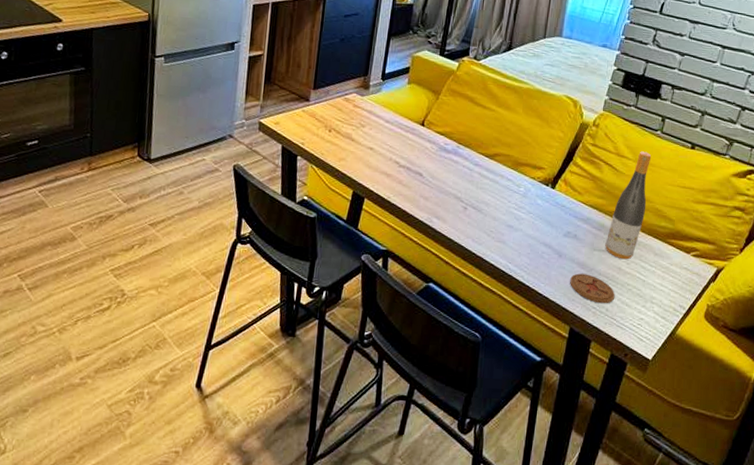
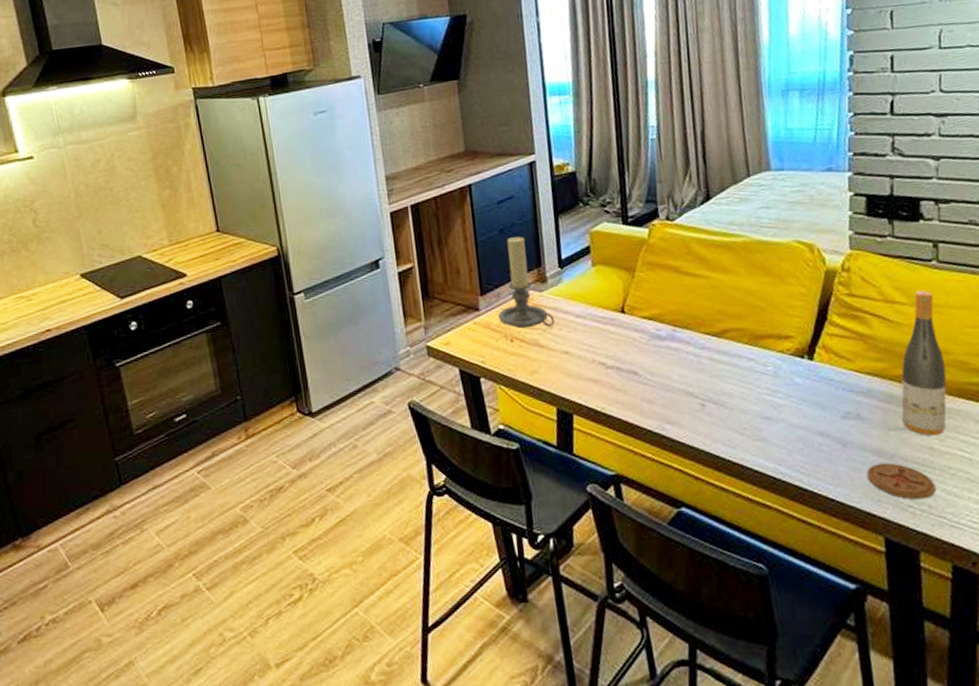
candle holder: none [323,47,368,125] -> present [498,236,555,329]

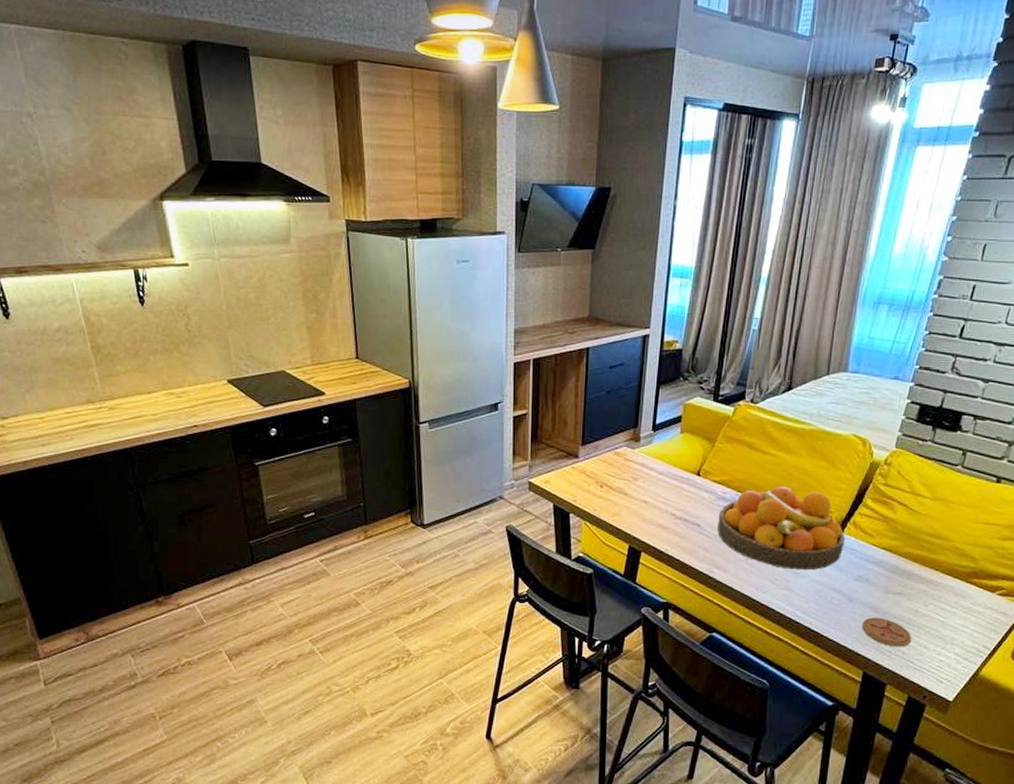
candle holder: present [498,236,555,329] -> none [593,399,641,479]
fruit bowl: none [656,312,819,415] -> present [718,486,845,570]
wine bottle: present [901,290,947,436] -> none [900,488,951,602]

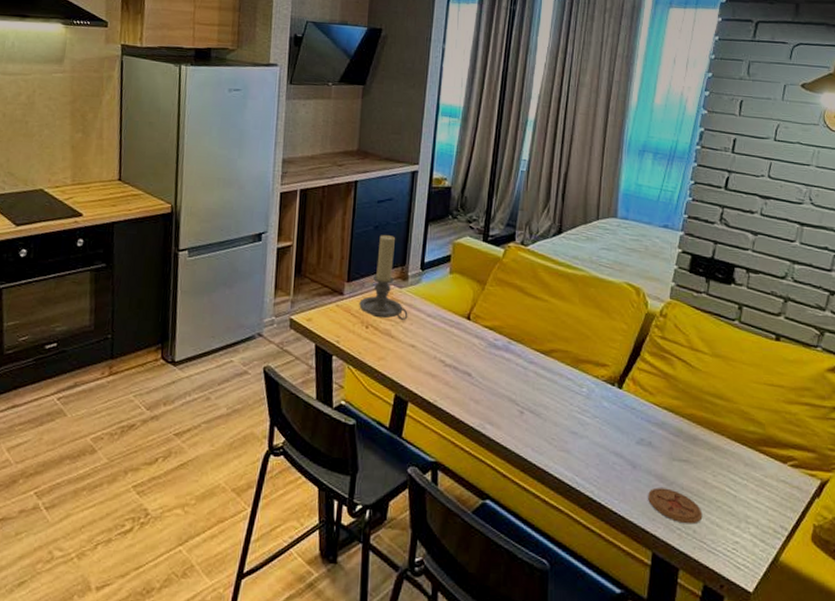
candle holder: none [593,399,641,479] -> present [359,235,408,320]
fruit bowl: present [718,486,845,570] -> none [489,335,624,430]

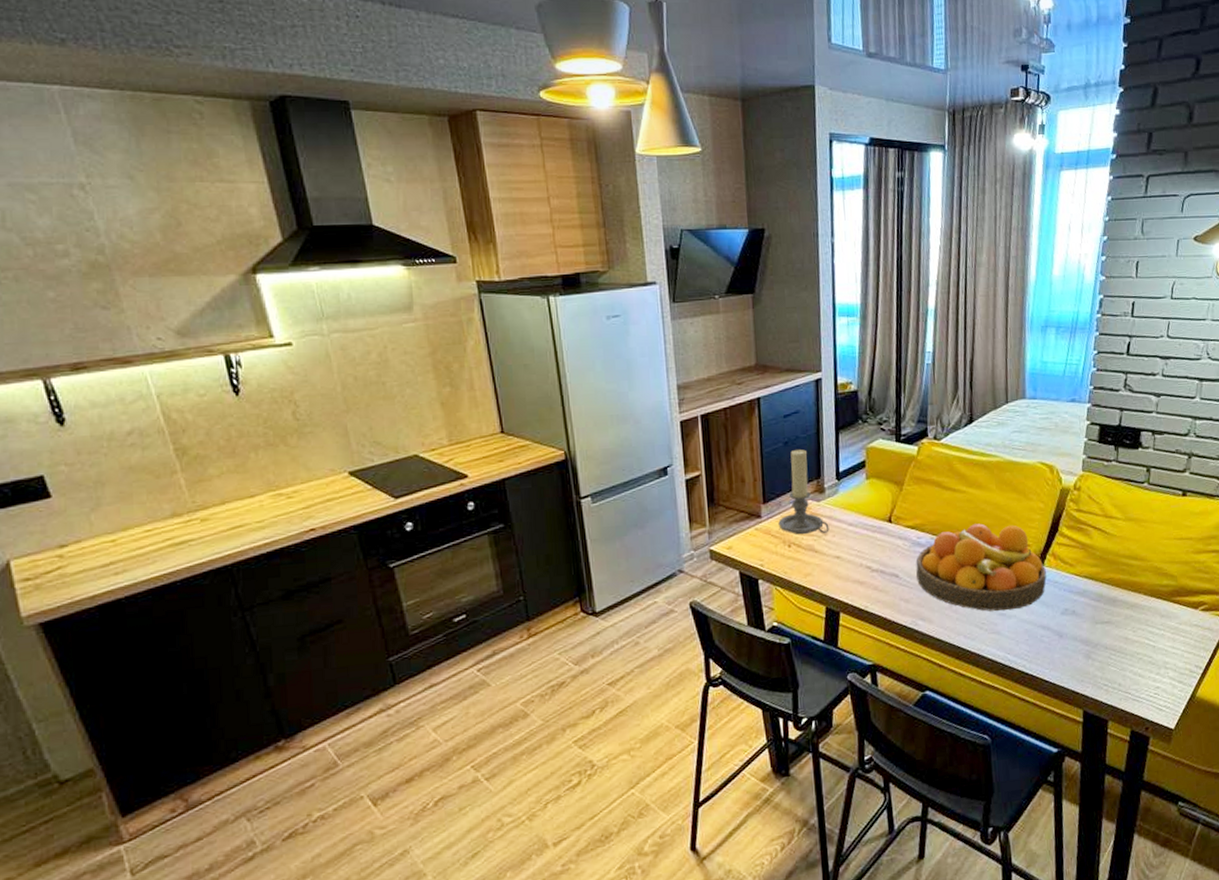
fruit bowl: none [489,335,624,430] -> present [915,523,1047,612]
coaster: present [648,487,703,525] -> none [1075,650,1126,680]

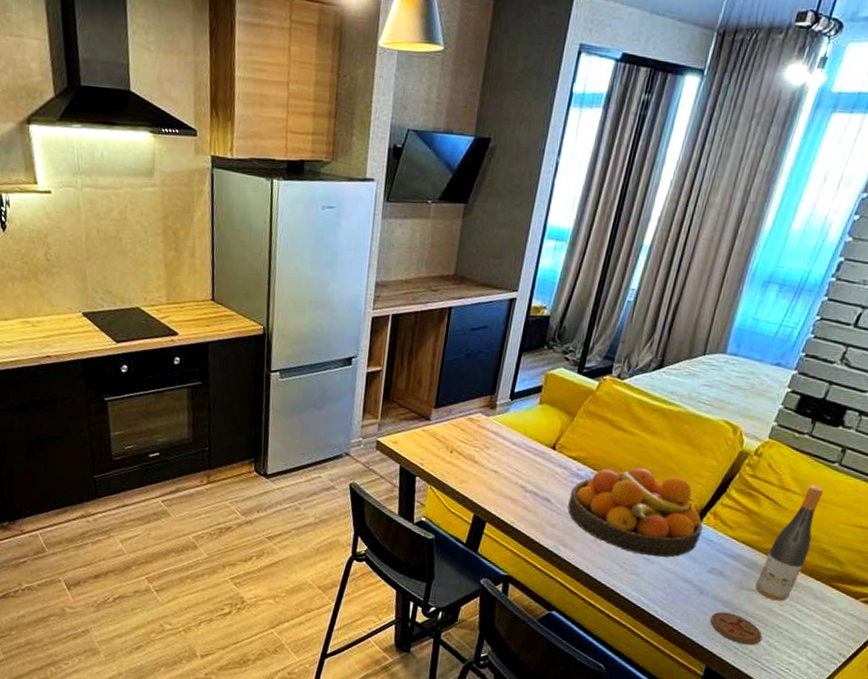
candle holder: present [778,449,829,535] -> none [445,363,493,447]
coaster: none [1075,650,1126,680] -> present [710,611,763,646]
wine bottle: none [1107,507,1145,628] -> present [755,485,824,601]

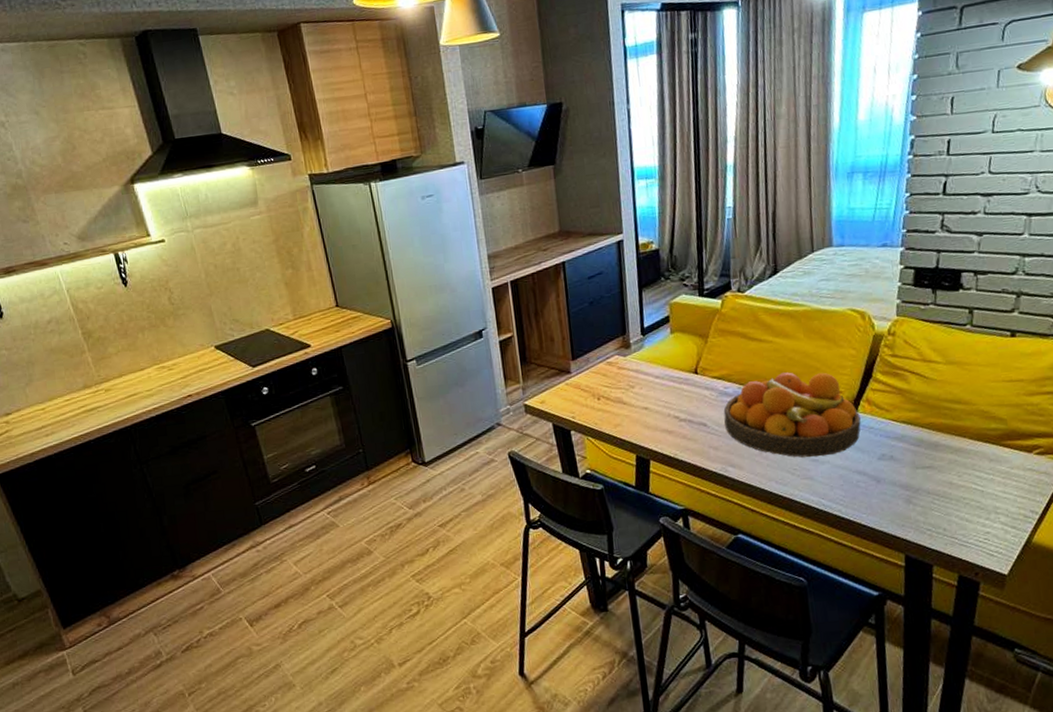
coaster: present [710,611,763,646] -> none [895,495,952,525]
wine bottle: present [755,485,824,601] -> none [928,351,970,473]

